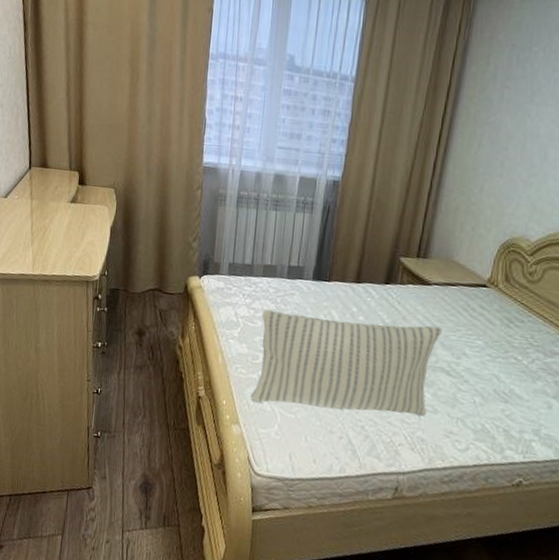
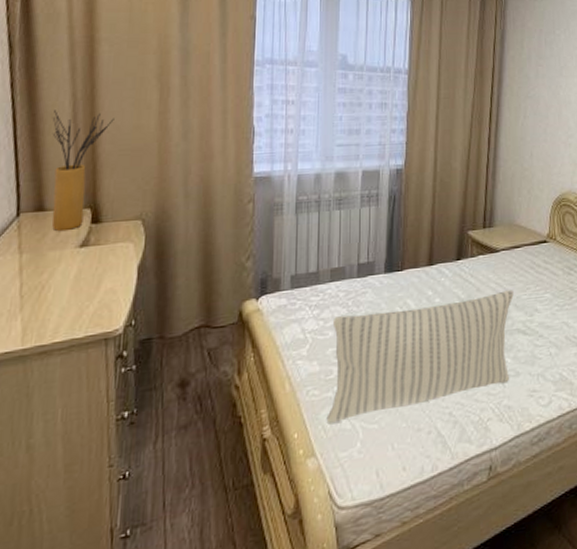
vase: none [52,83,97,188] -> present [52,110,115,232]

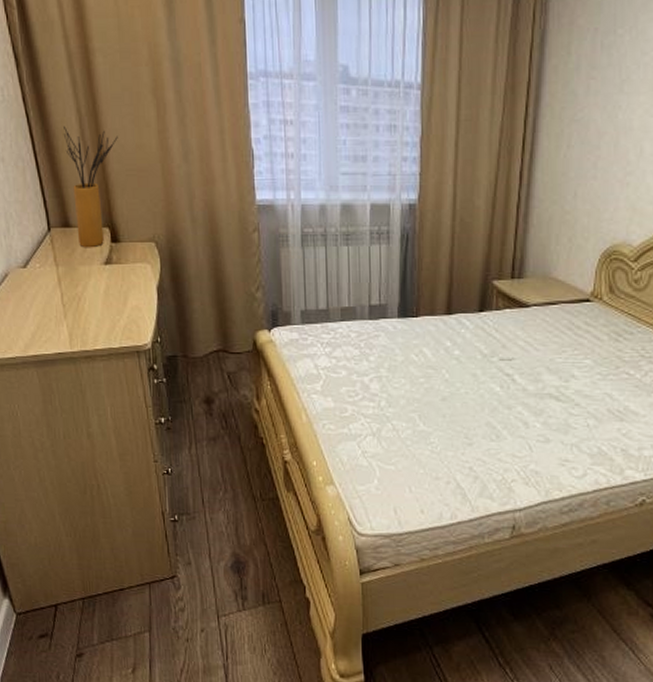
pillow: present [326,290,514,423] -> none [343,351,546,458]

